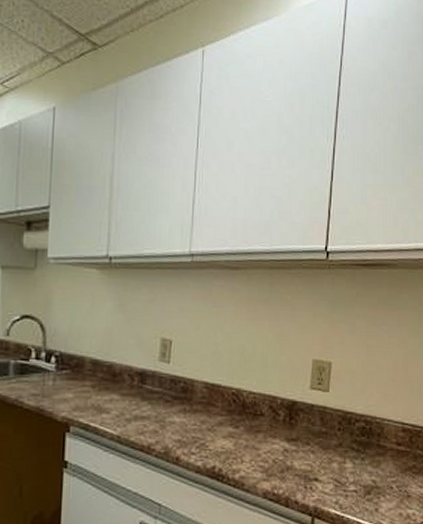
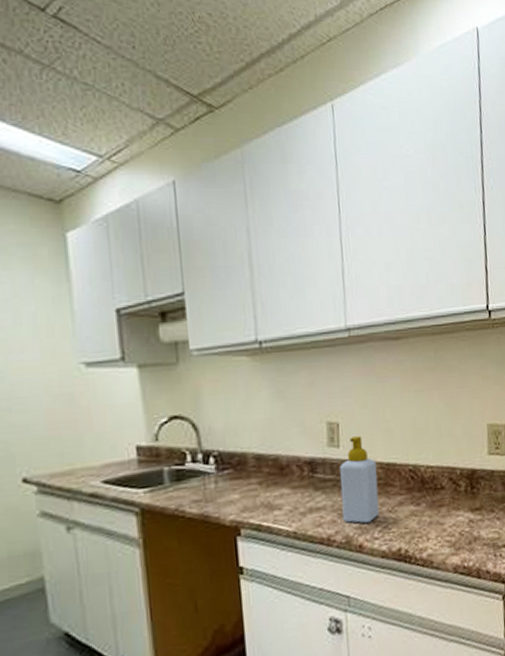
soap bottle: none [164,355,201,438] -> present [340,436,379,524]

